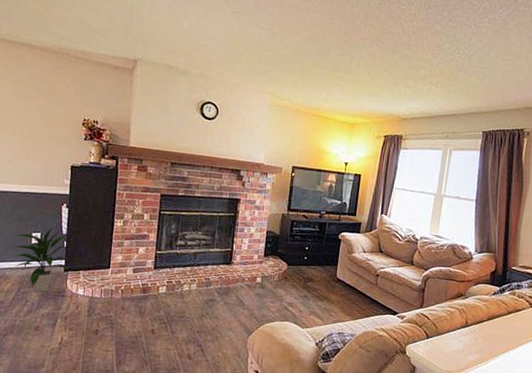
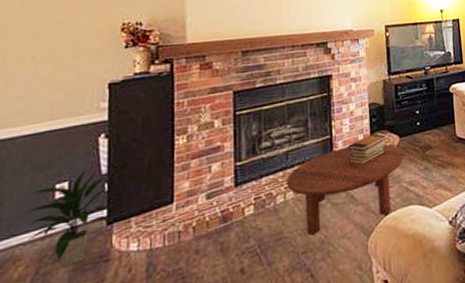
coffee table: none [192,261,289,323] -> present [286,143,404,236]
book stack: none [243,256,277,279] -> present [348,133,387,165]

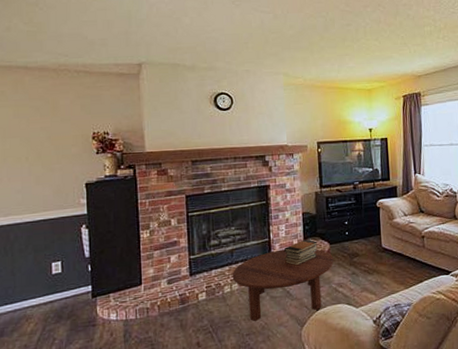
indoor plant: present [22,169,115,267] -> none [30,253,98,327]

